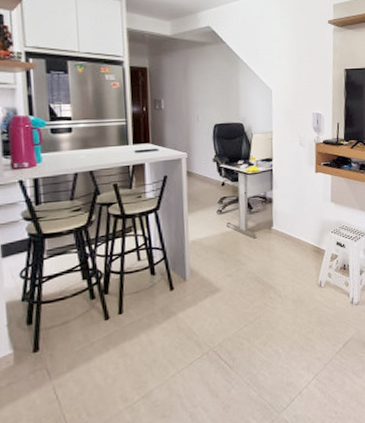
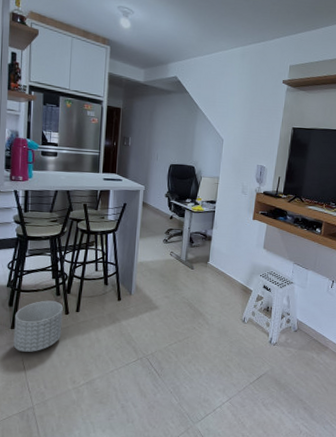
planter: none [37,306,103,379] -> present [13,300,63,352]

